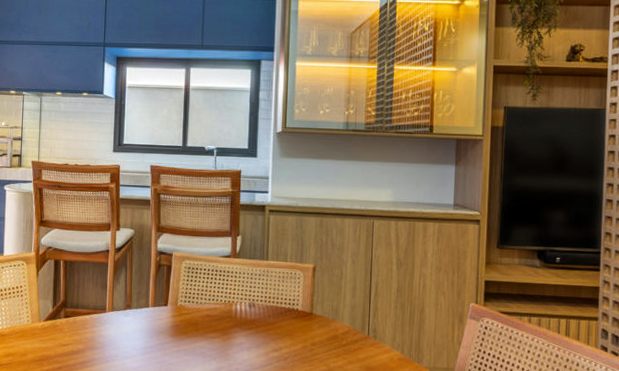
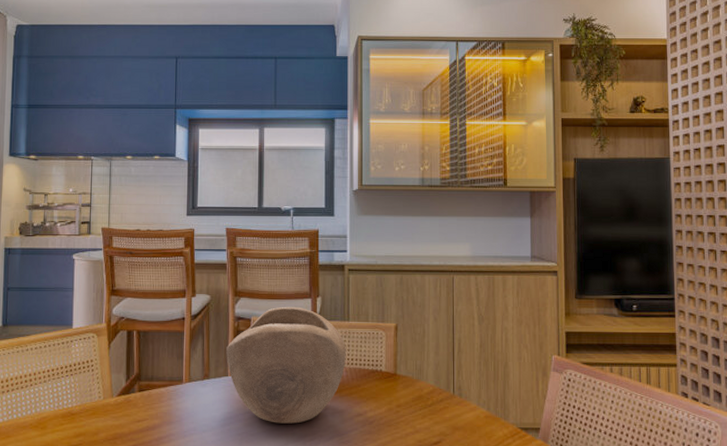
decorative bowl: none [148,243,264,356] -> present [226,306,346,424]

